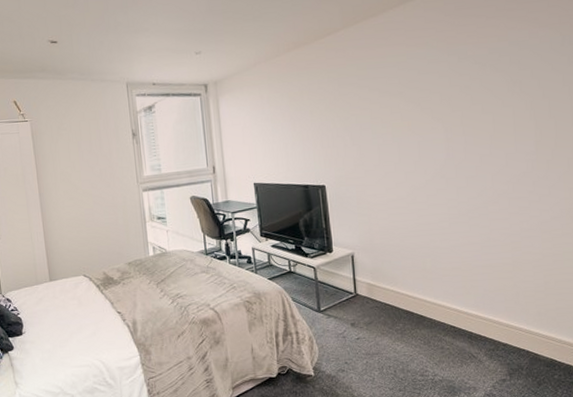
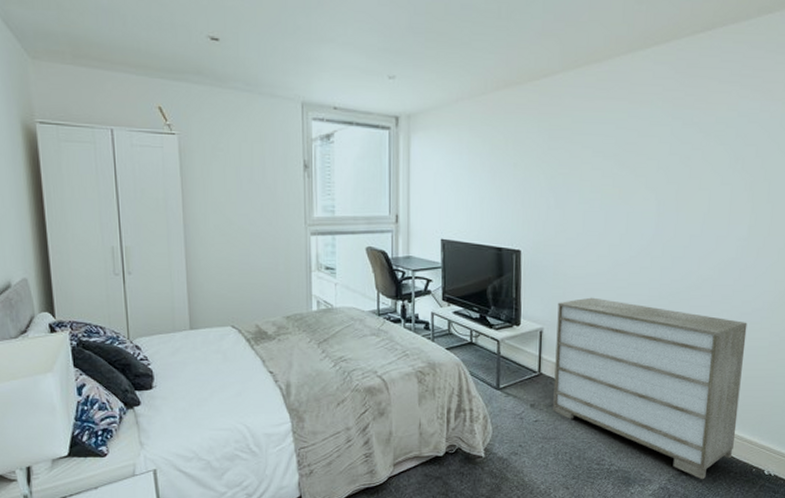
dresser: none [365,220,554,384] -> present [553,297,748,480]

